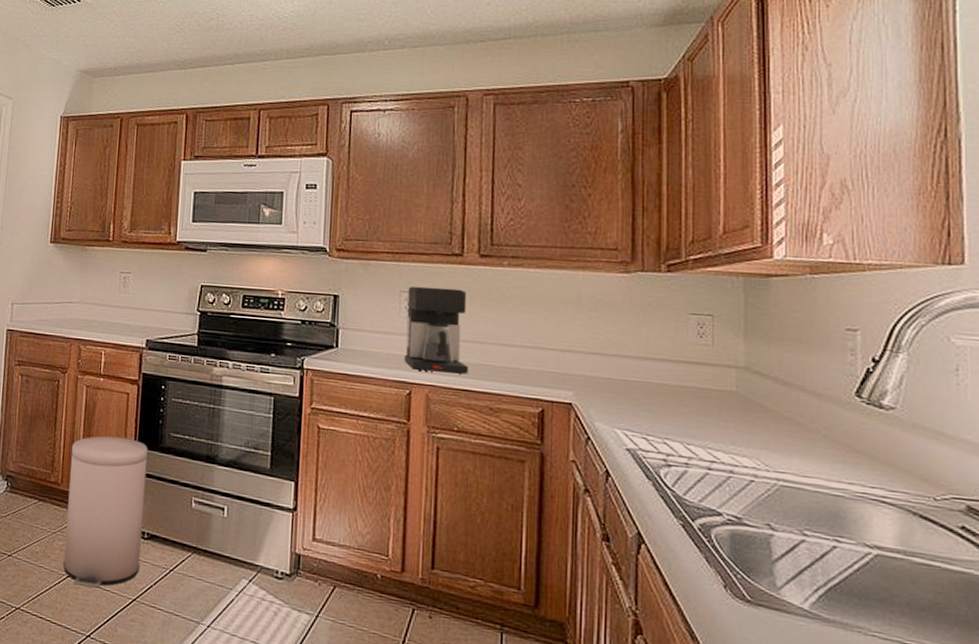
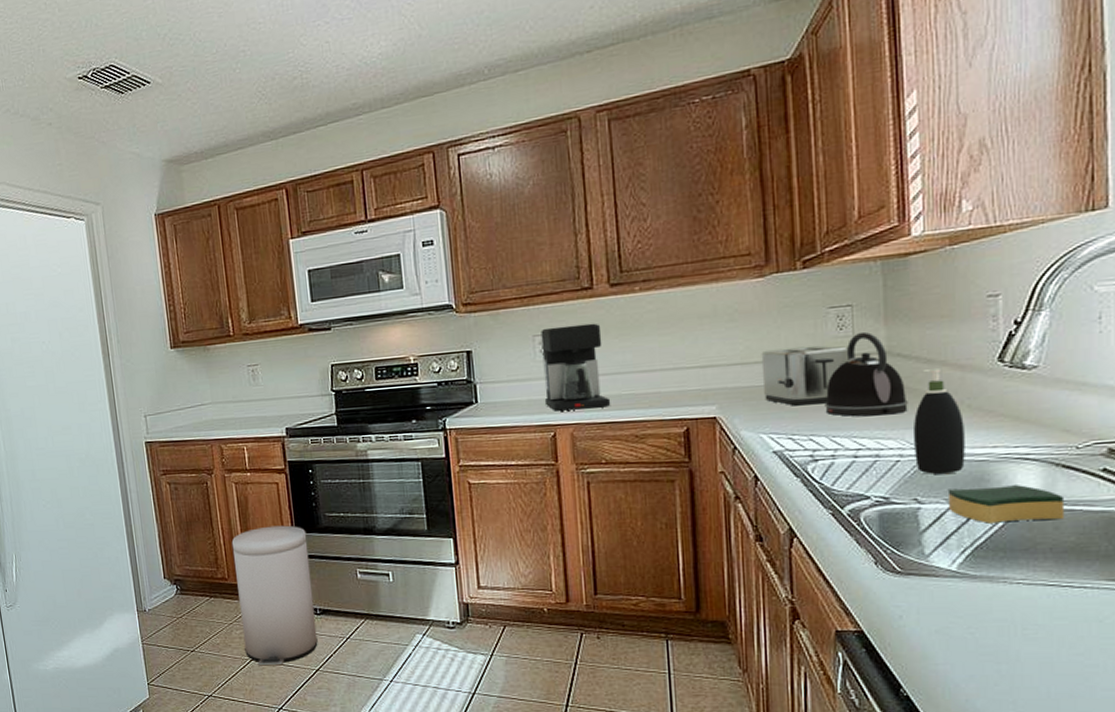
toaster: none [620,345,708,409] -> present [761,345,850,406]
kettle: none [681,343,766,432] -> present [825,331,910,417]
soap dispenser: none [768,392,820,504] -> present [912,369,965,474]
sponge: none [801,520,923,574] -> present [947,485,1065,524]

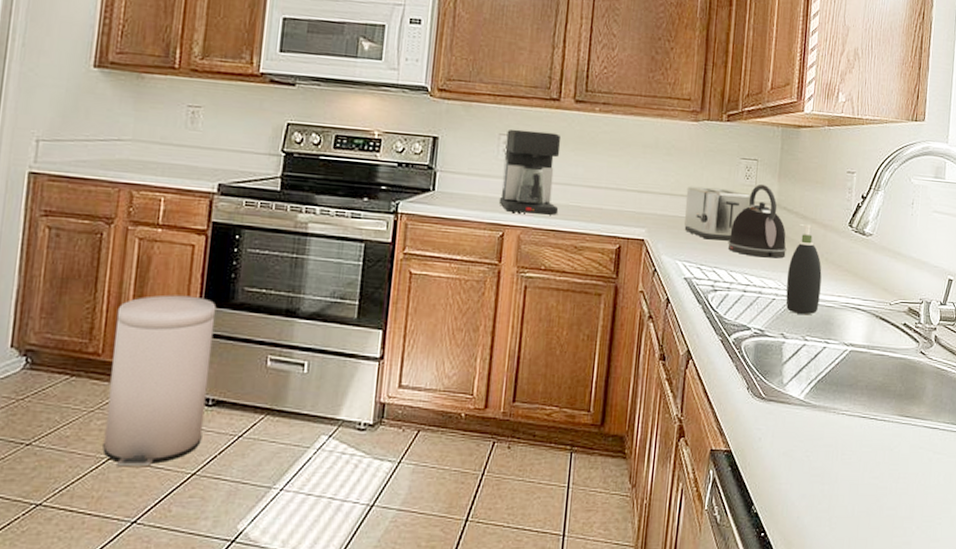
sponge: present [947,485,1065,524] -> none [803,328,879,362]

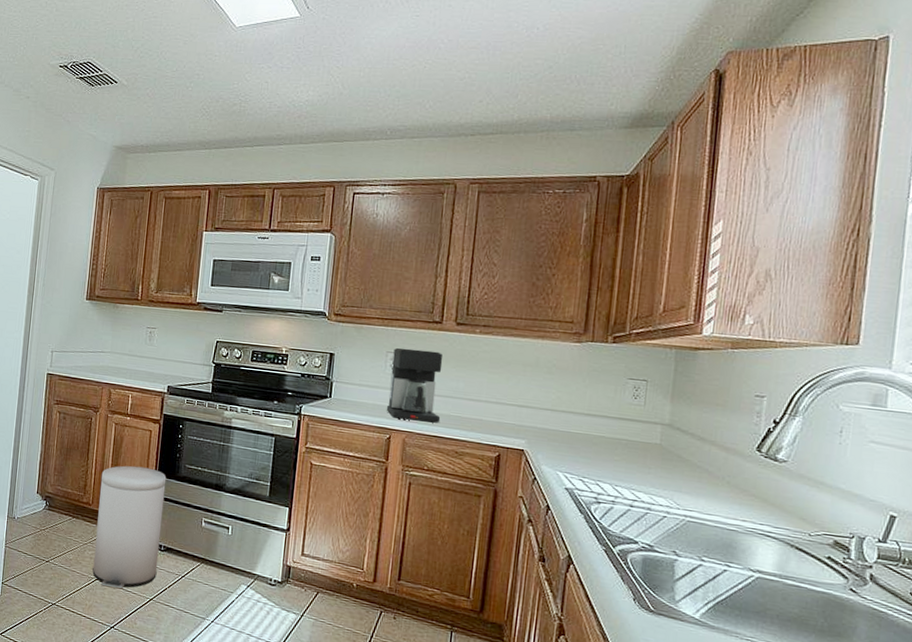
toaster: present [684,186,752,241] -> none [565,403,640,457]
kettle: present [728,183,788,258] -> none [613,403,681,478]
soap dispenser: present [786,224,822,314] -> none [679,445,723,536]

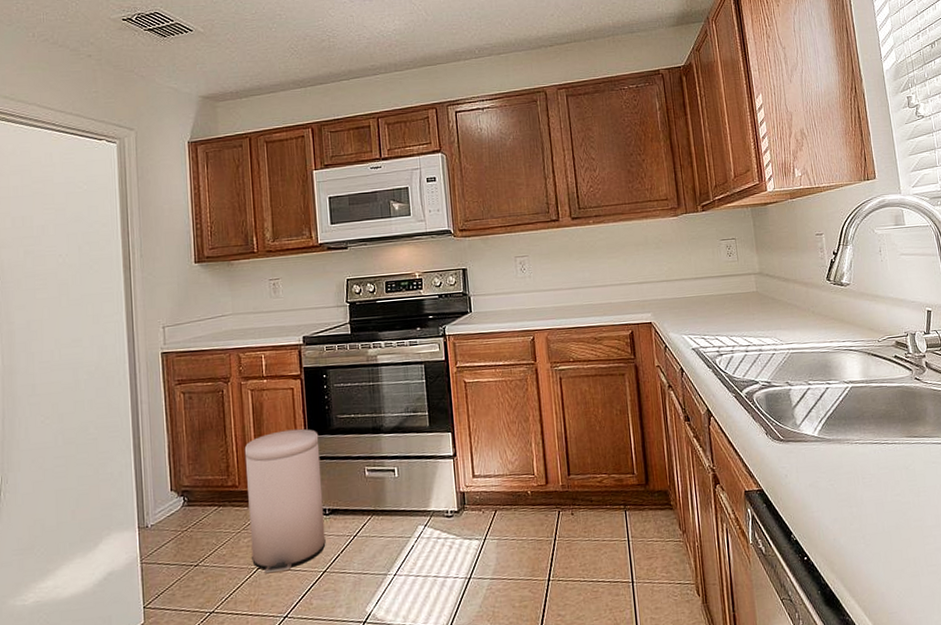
coffee maker: present [386,347,443,423] -> none [521,247,576,319]

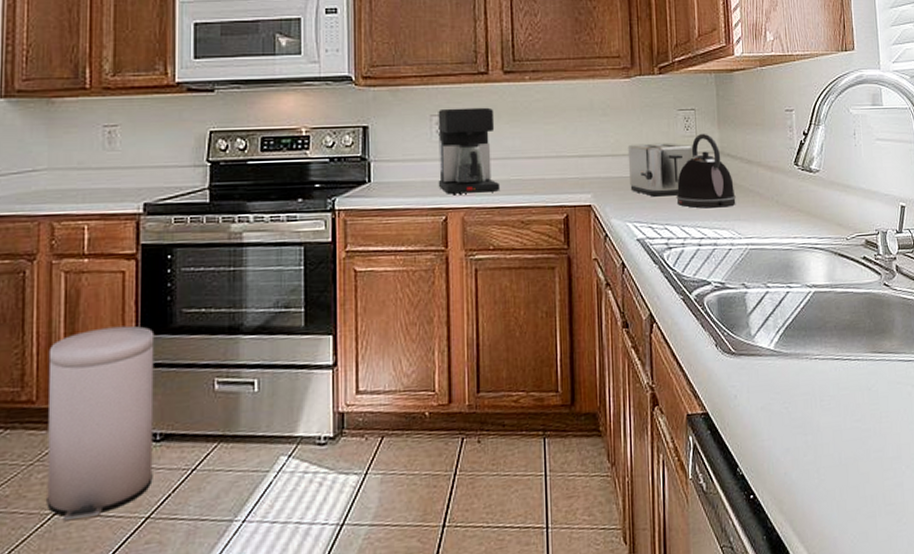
coffee maker: none [521,247,576,319] -> present [438,107,501,194]
toaster: none [679,267,737,313] -> present [627,142,694,197]
kettle: none [723,258,777,321] -> present [676,133,737,208]

